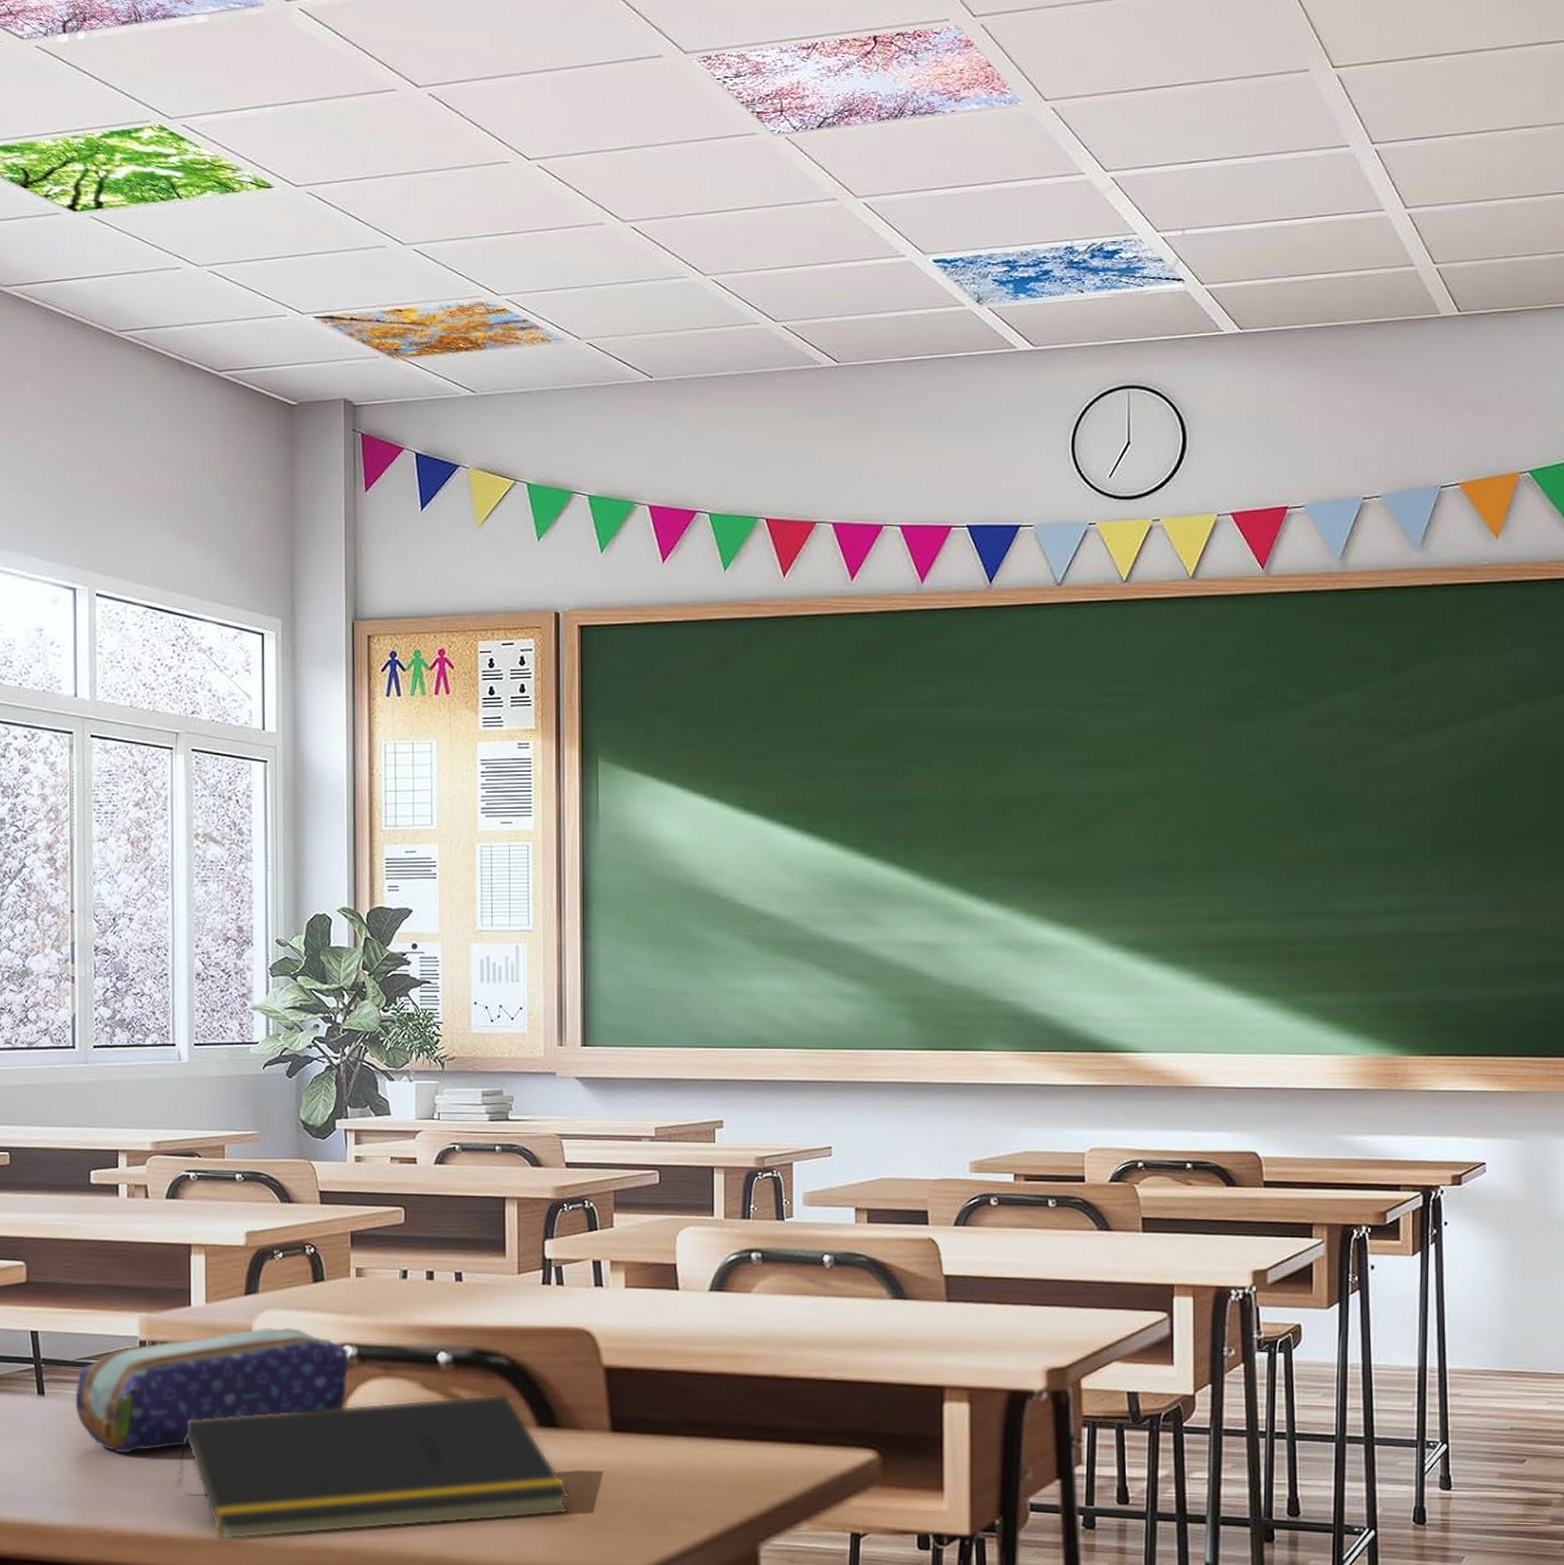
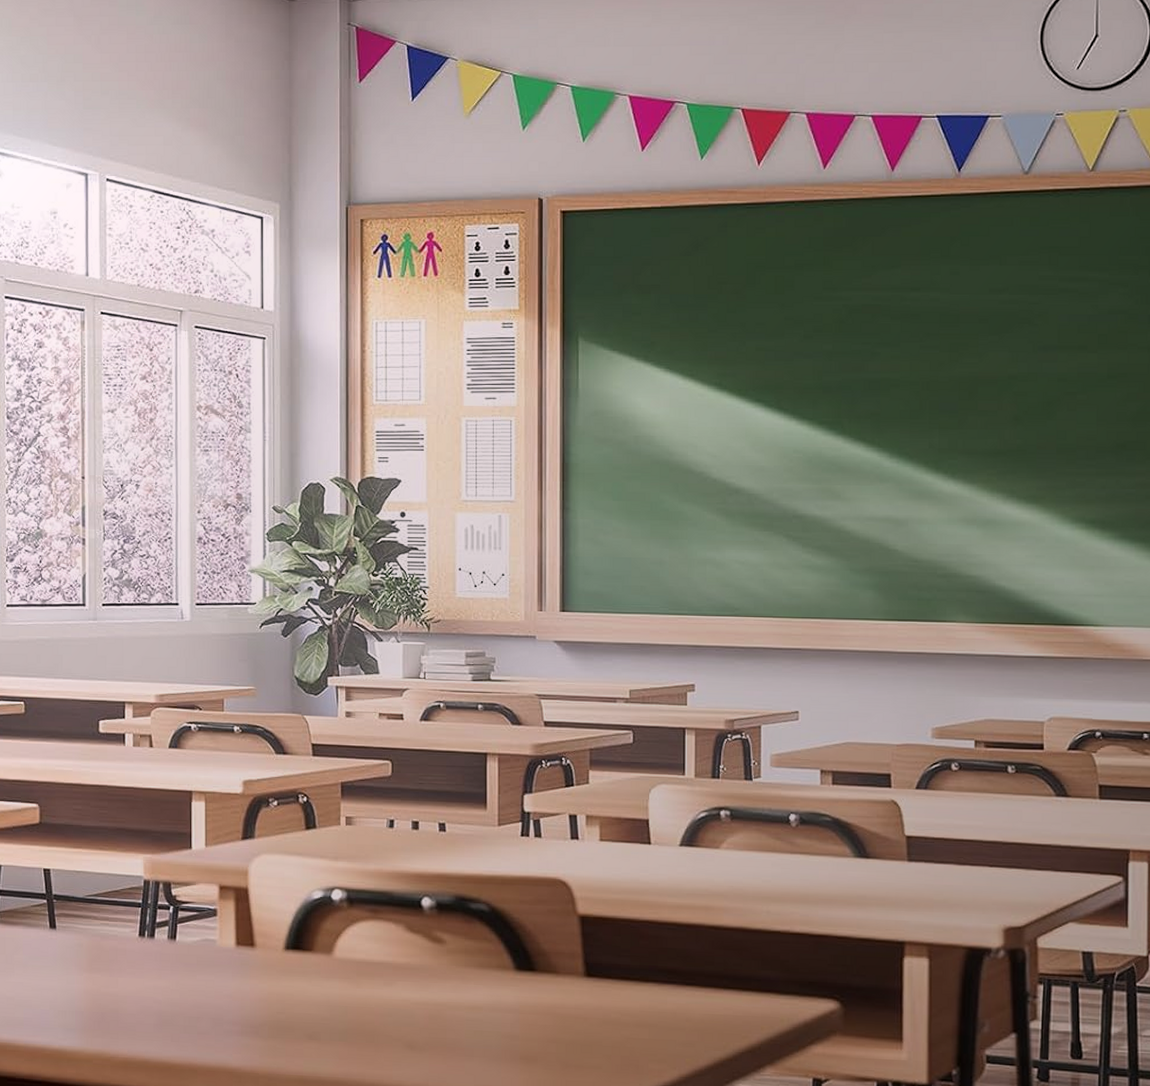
pencil case: present [75,1327,350,1454] -> none [84,871,339,985]
notepad: present [176,1393,570,1540] -> none [177,937,546,1069]

